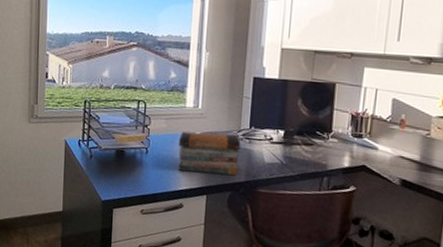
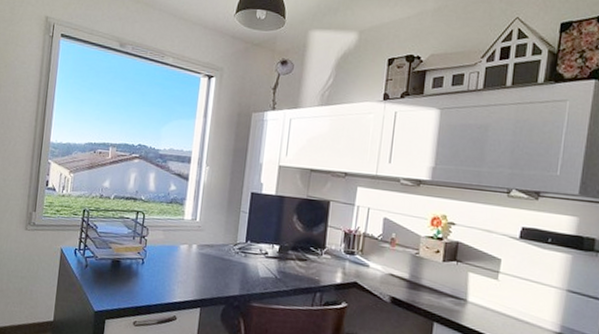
book stack: present [178,131,241,175] -> none [173,243,237,288]

